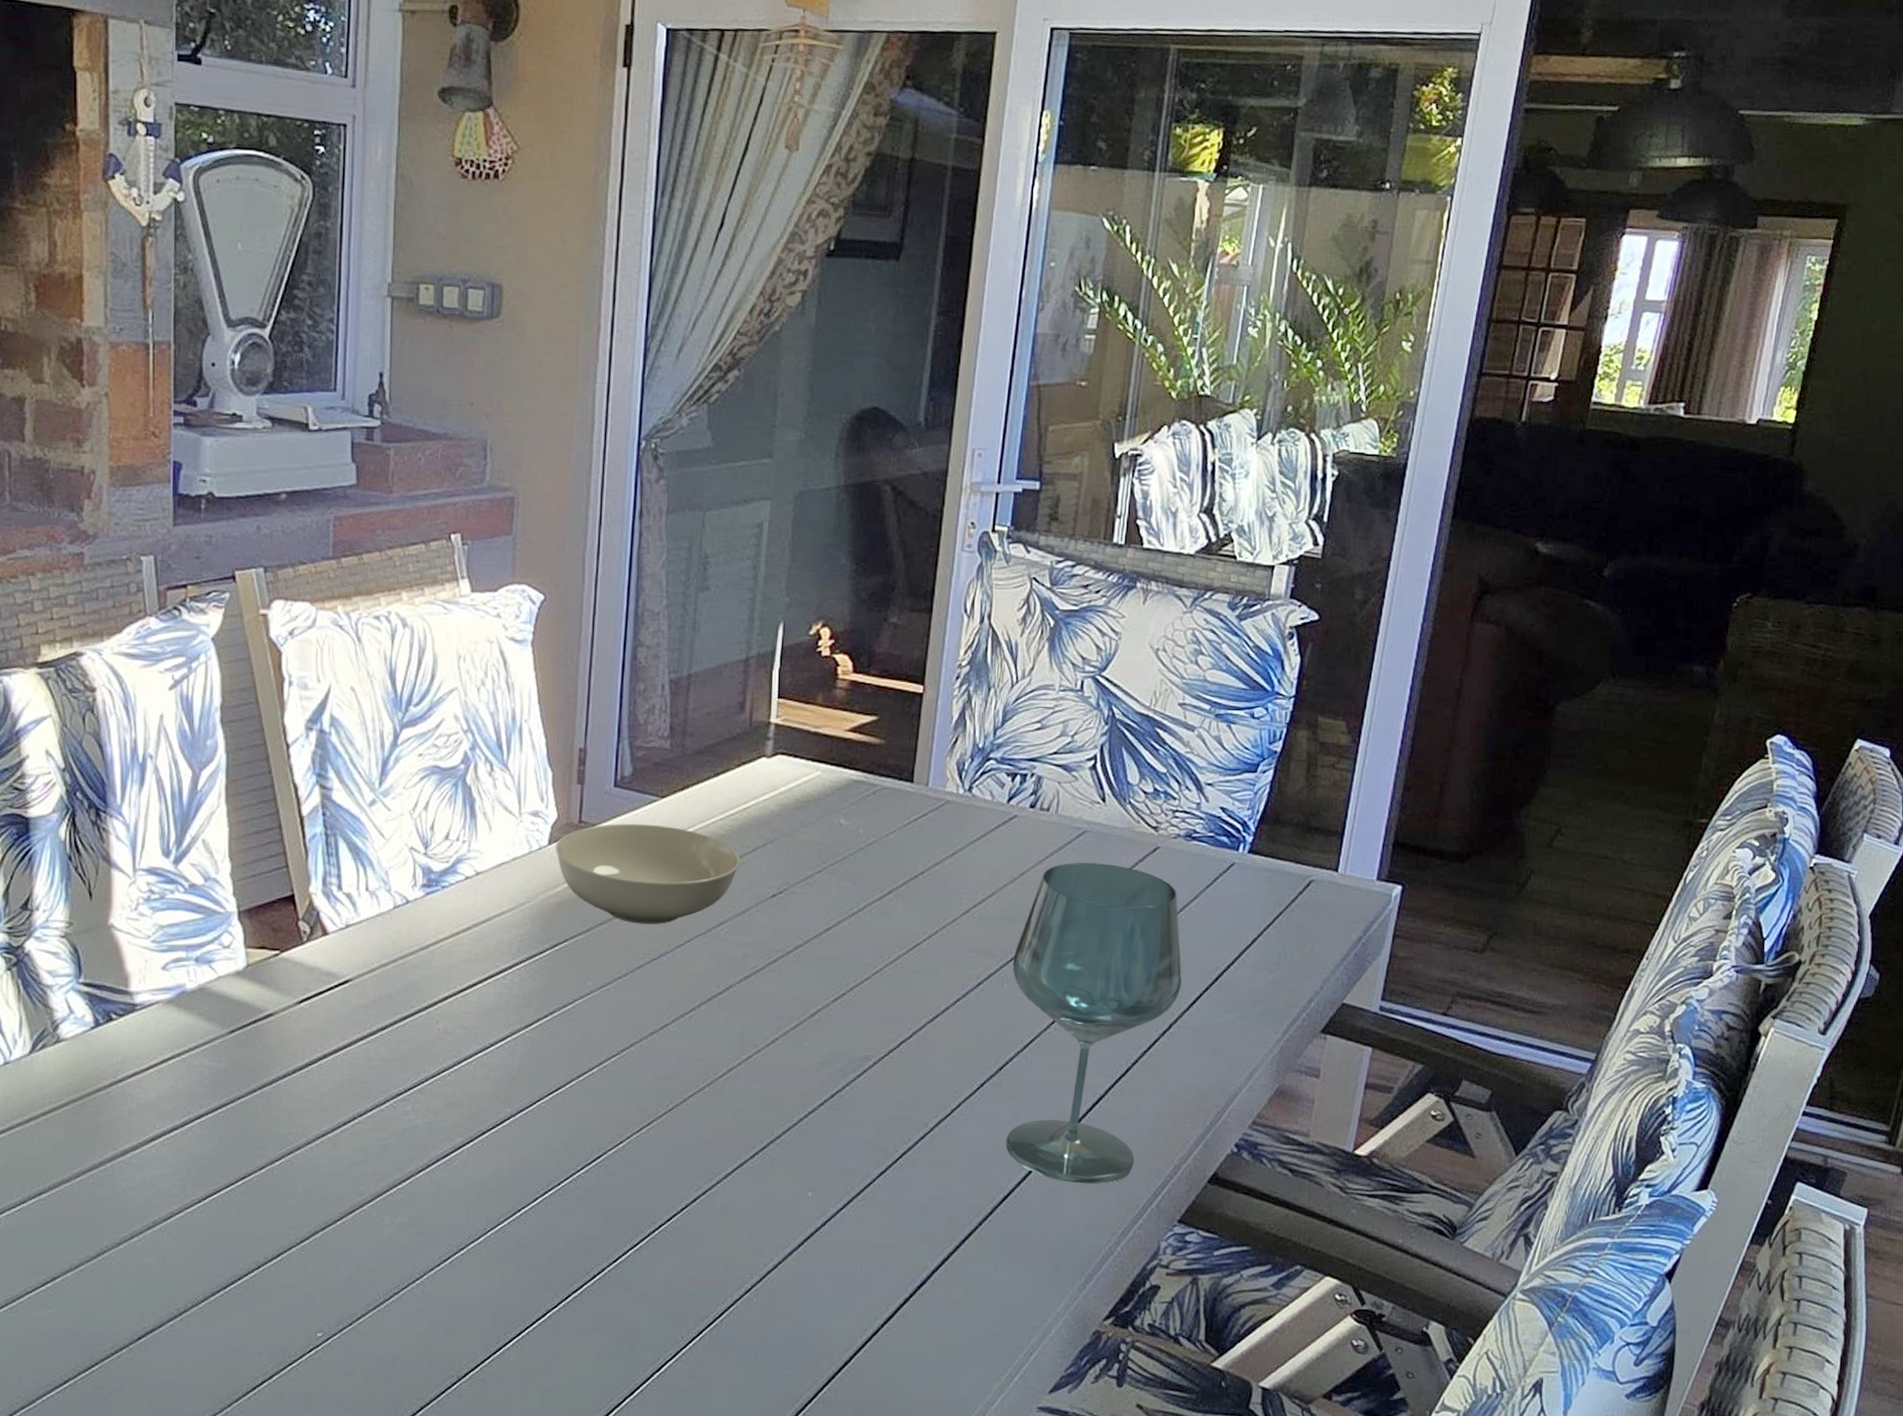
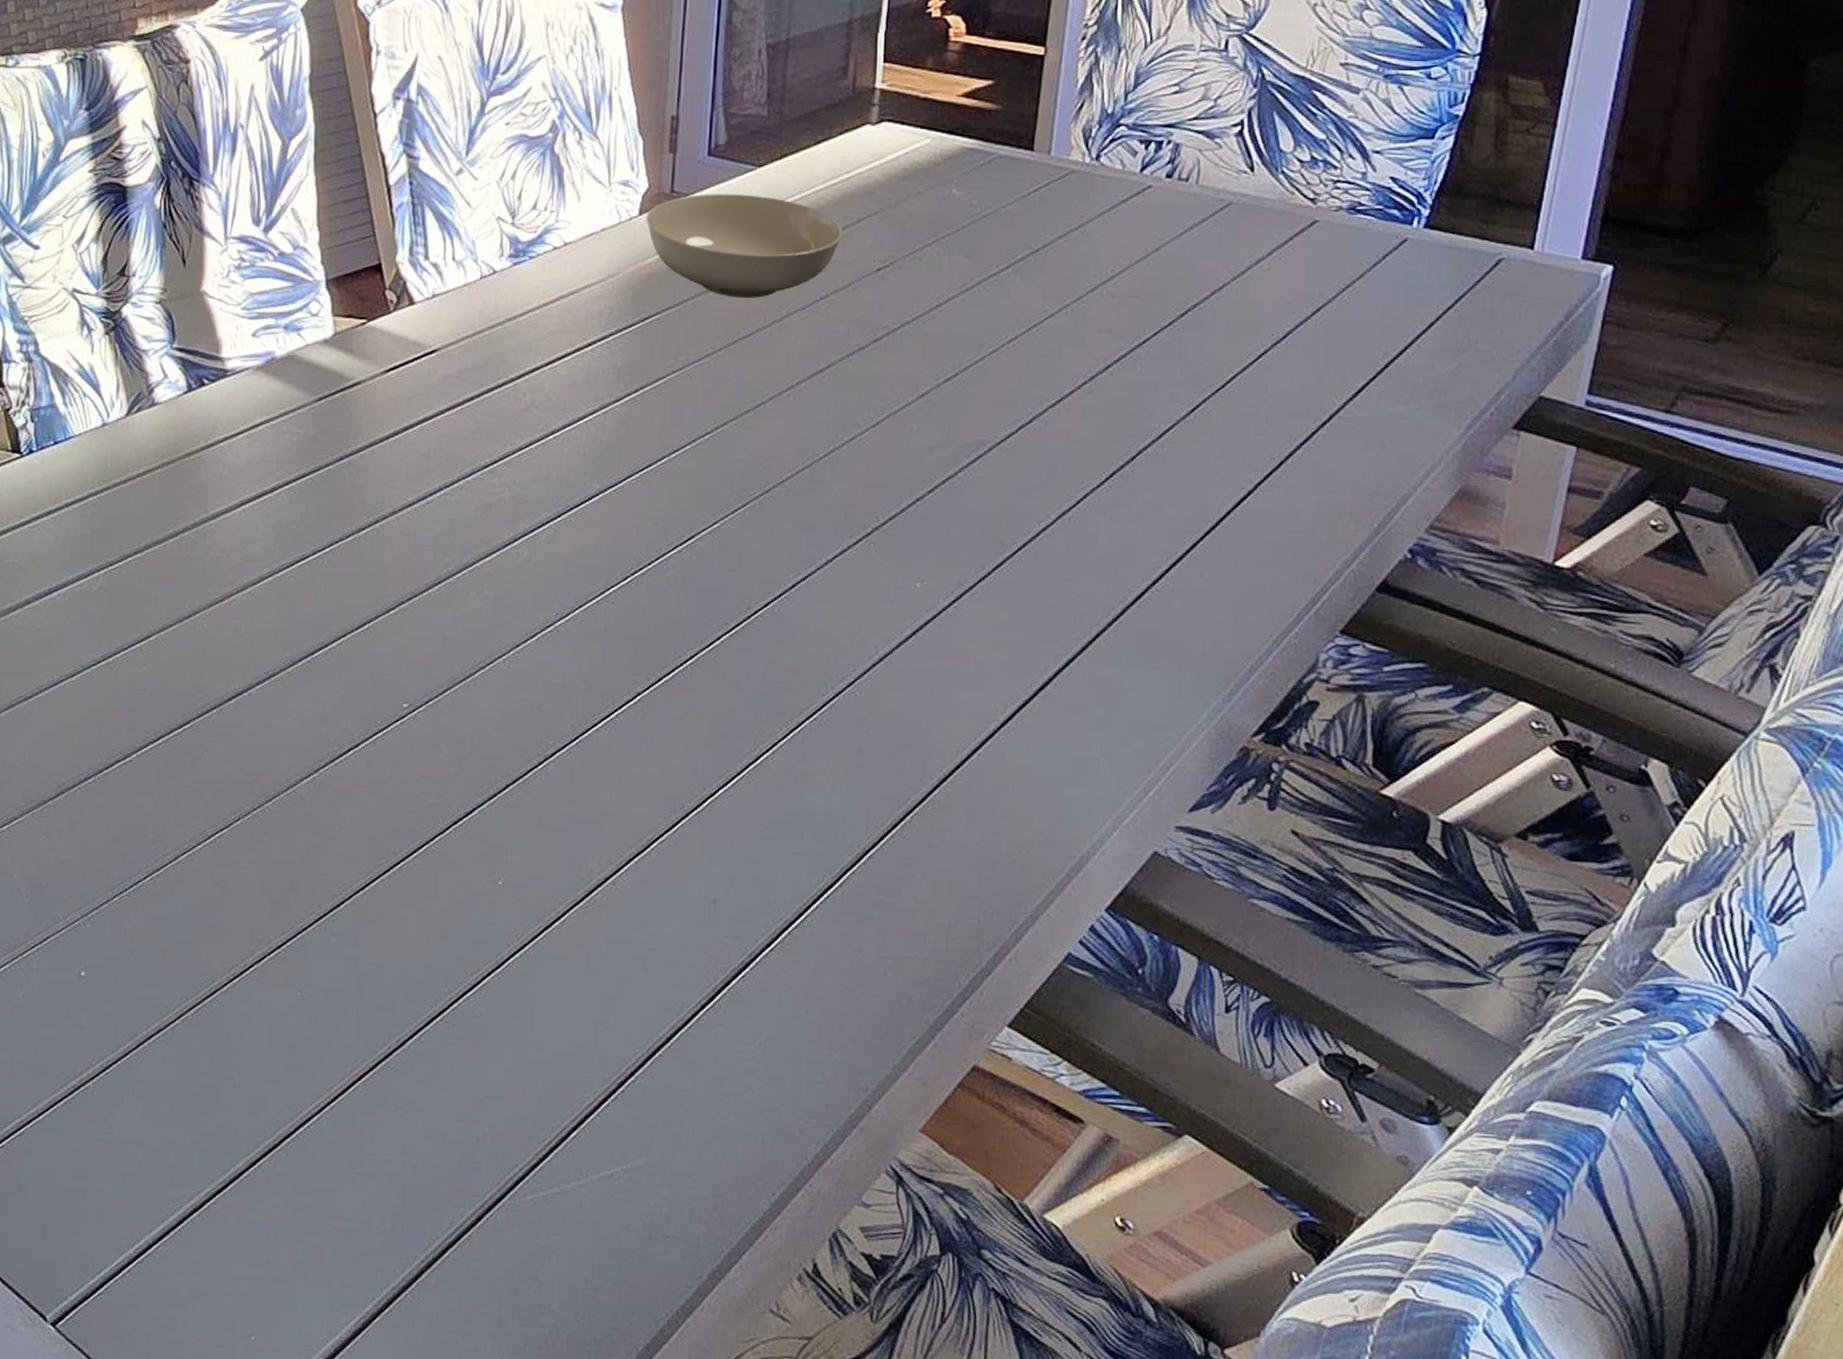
wine glass: present [1006,863,1182,1184] -> none [1138,237,1345,587]

